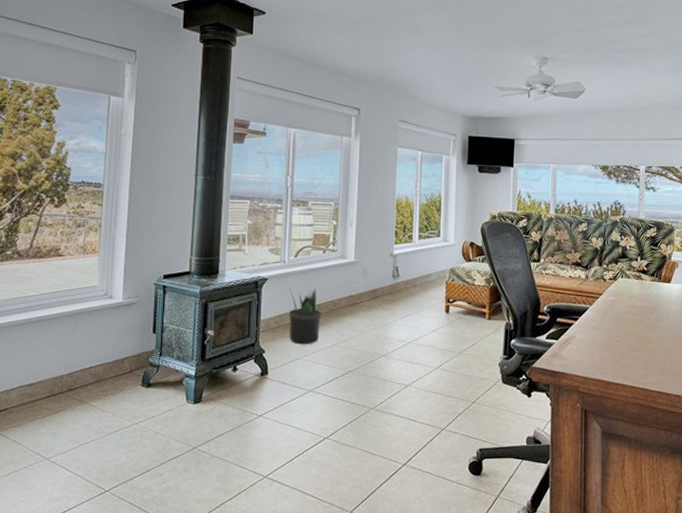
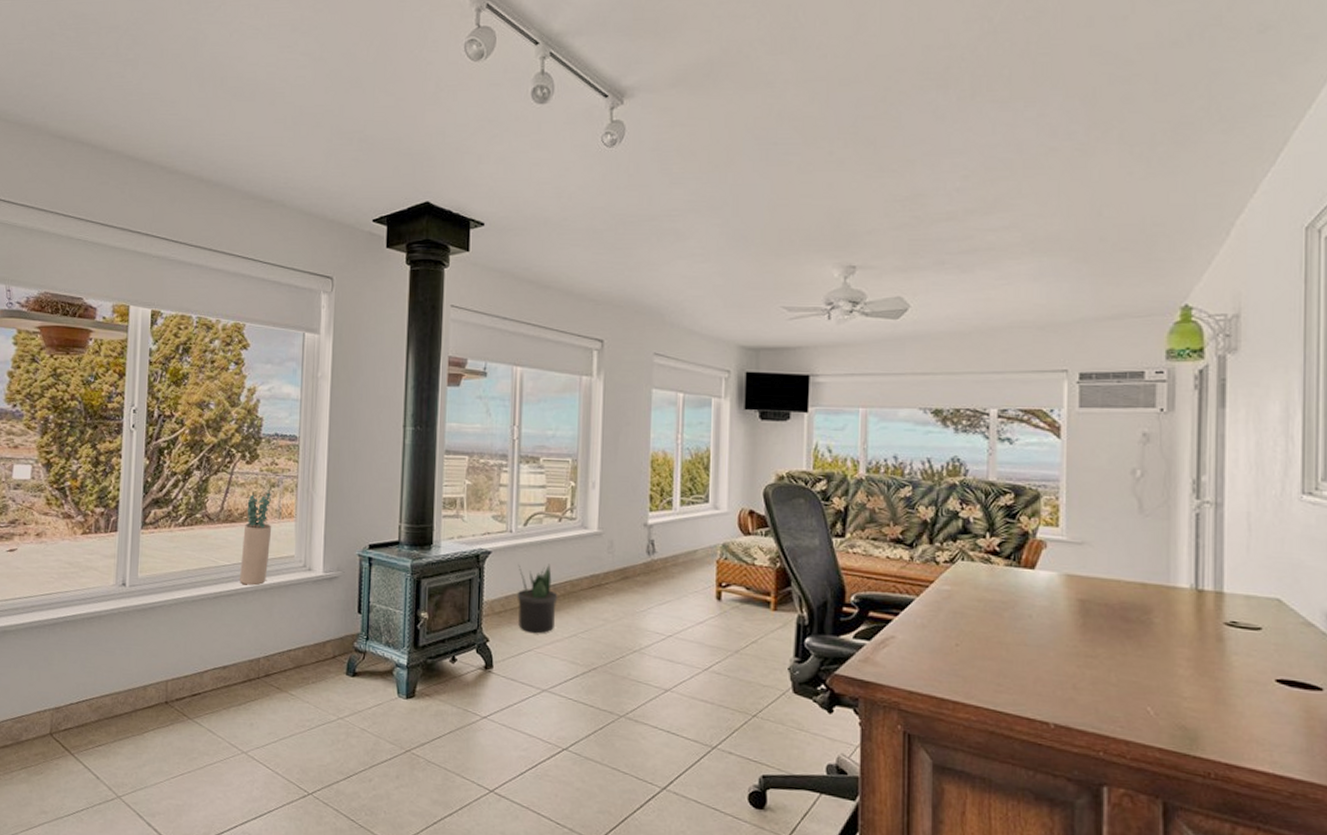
vase: none [46,225,78,313] -> present [240,485,272,586]

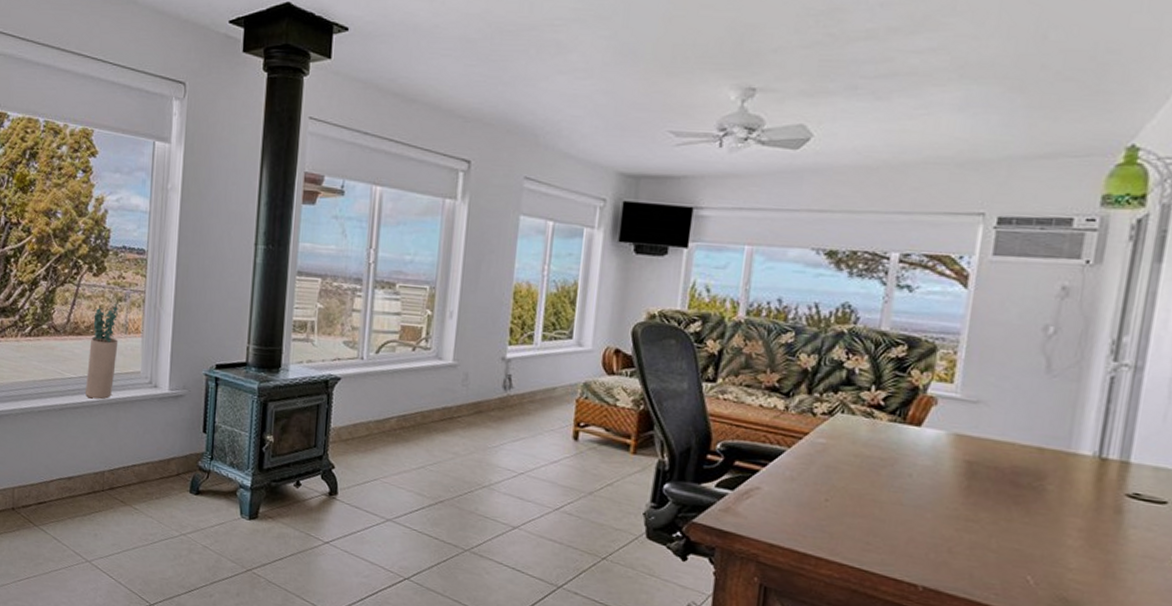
planter: present [517,564,558,633] -> none [365,393,408,463]

